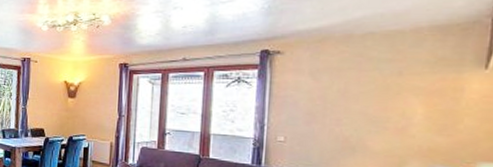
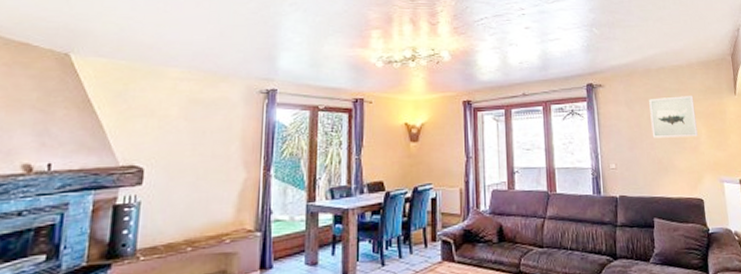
wall art: none [340,67,414,117] -> present [649,96,698,138]

